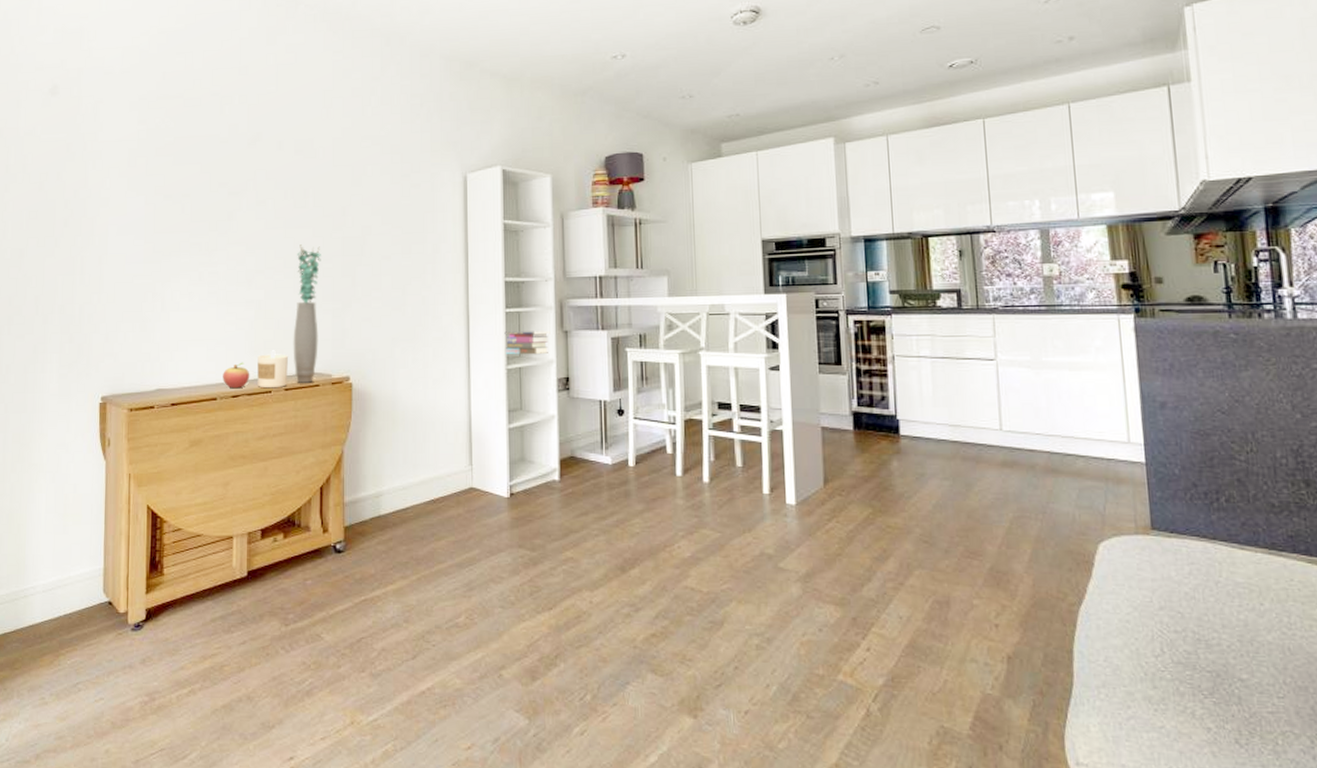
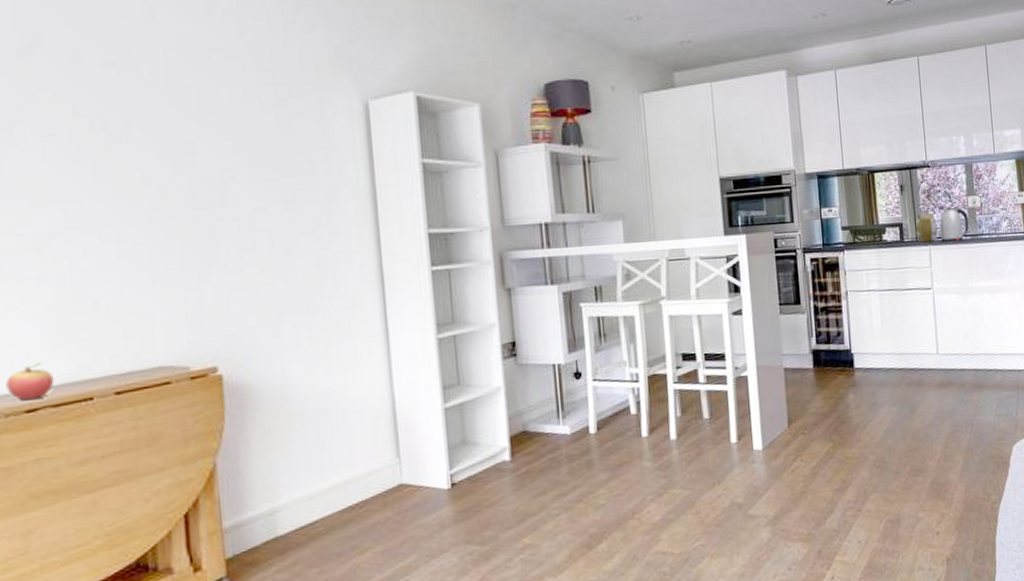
candle: present [257,350,289,389] -> none [65,341,119,395]
vase: present [293,244,321,383] -> none [118,194,165,383]
books: present [504,331,550,355] -> none [431,289,490,322]
jar: none [976,280,1004,311] -> present [915,213,938,243]
kettle: none [1006,275,1044,312] -> present [939,208,969,242]

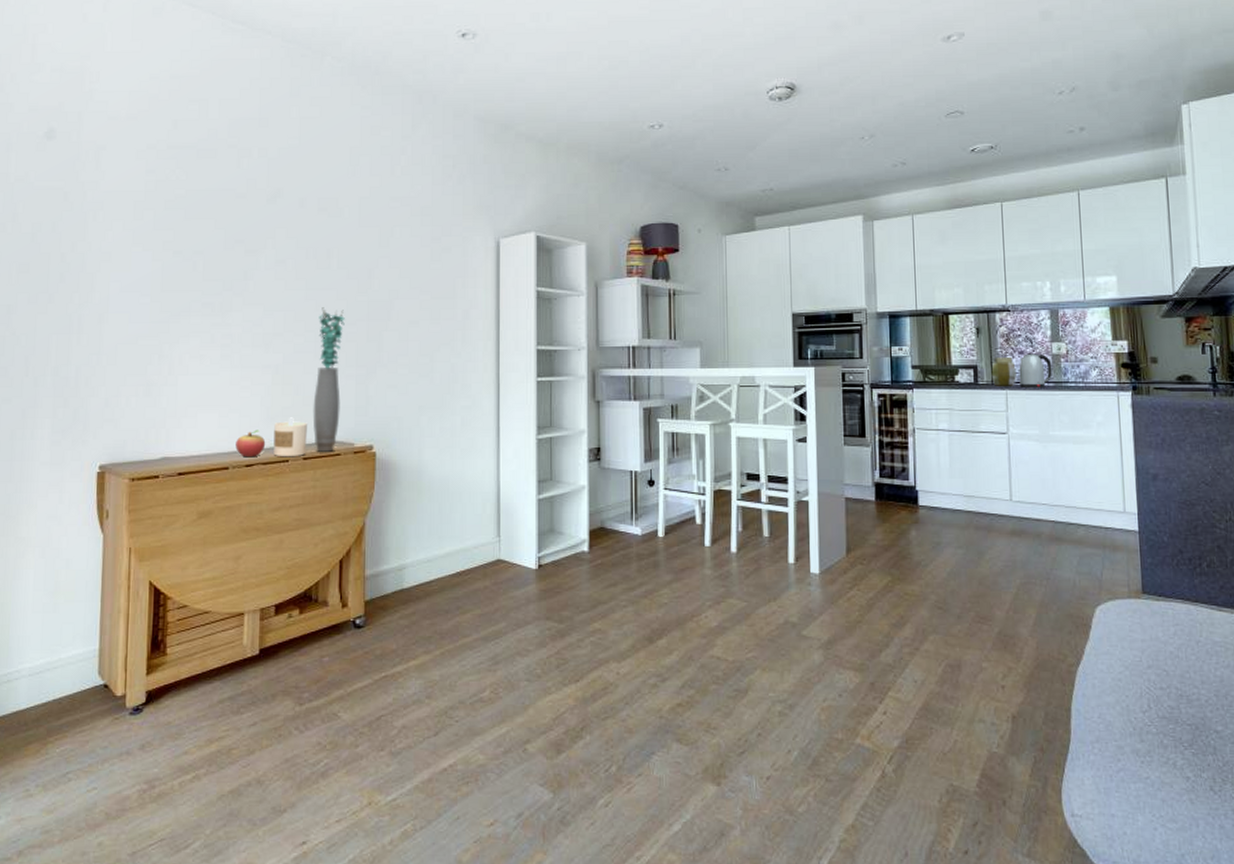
candle: none [65,341,119,395] -> present [273,417,308,457]
vase: none [118,194,165,383] -> present [312,307,345,452]

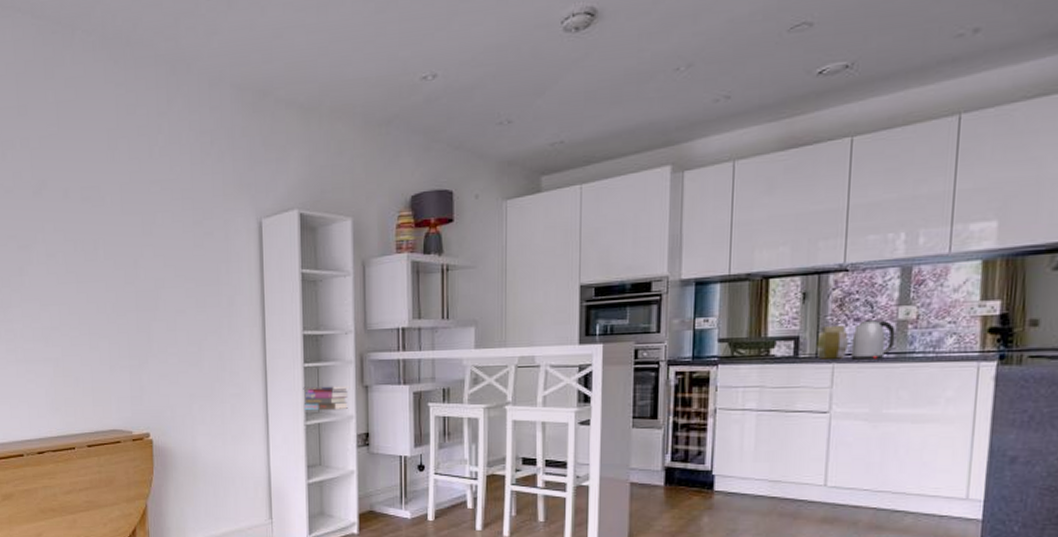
fruit: present [235,429,266,458] -> none [27,419,54,446]
candle: present [273,417,308,457] -> none [59,407,90,445]
vase: present [312,307,345,452] -> none [91,300,118,440]
books: none [535,400,582,425] -> present [303,386,350,411]

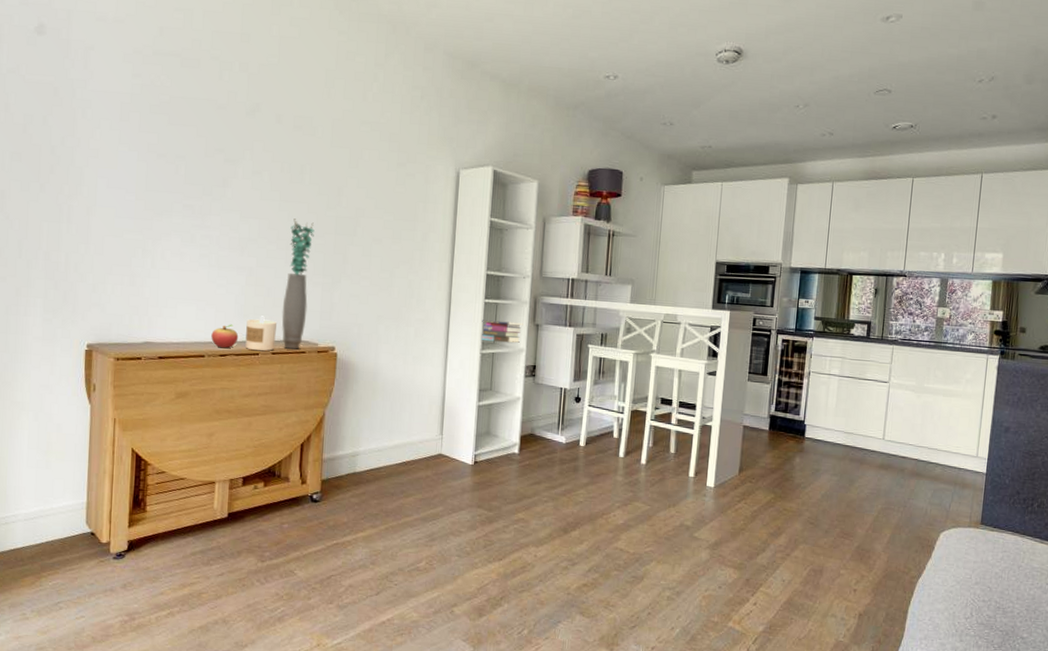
fruit: none [27,419,54,446] -> present [211,324,239,349]
candle: none [59,407,90,445] -> present [245,316,278,351]
vase: none [91,300,118,440] -> present [281,218,314,349]
jar: present [816,326,849,360] -> none [882,316,904,342]
kettle: present [851,320,896,360] -> none [905,315,935,346]

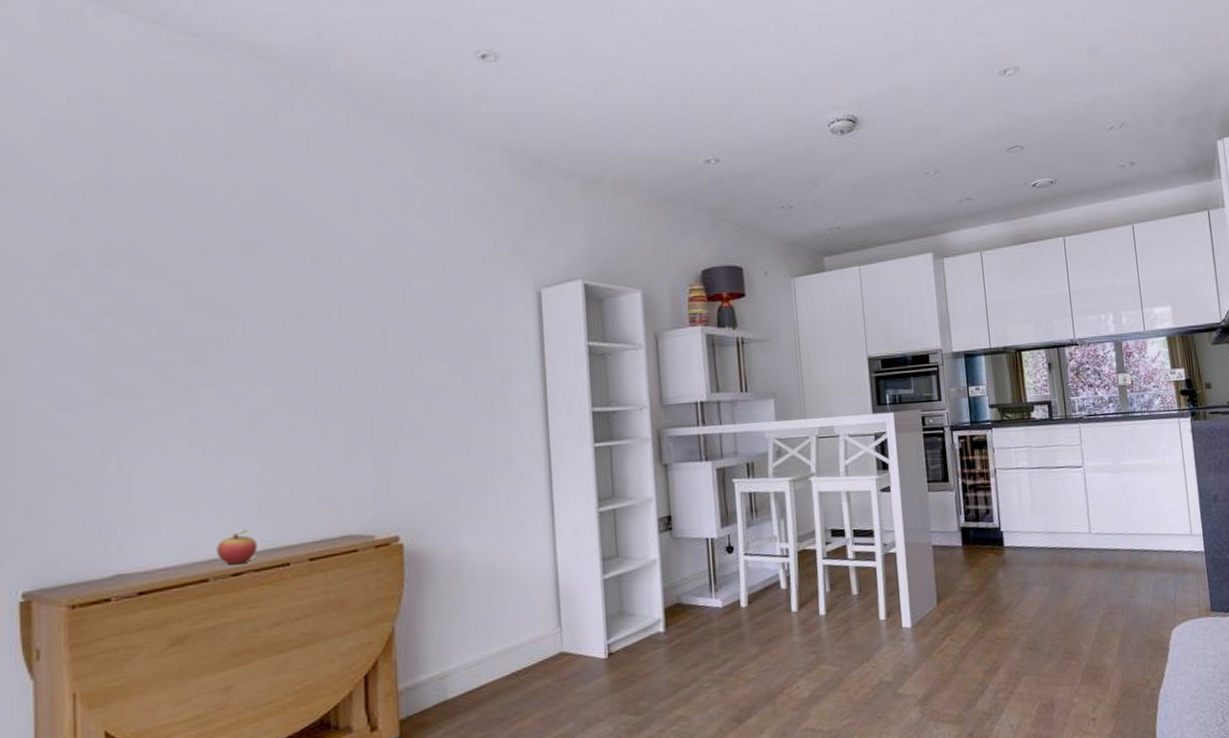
candle: present [245,316,278,351] -> none [268,511,314,561]
vase: present [281,218,314,349] -> none [318,377,355,550]
books: present [482,320,523,344] -> none [594,465,648,496]

